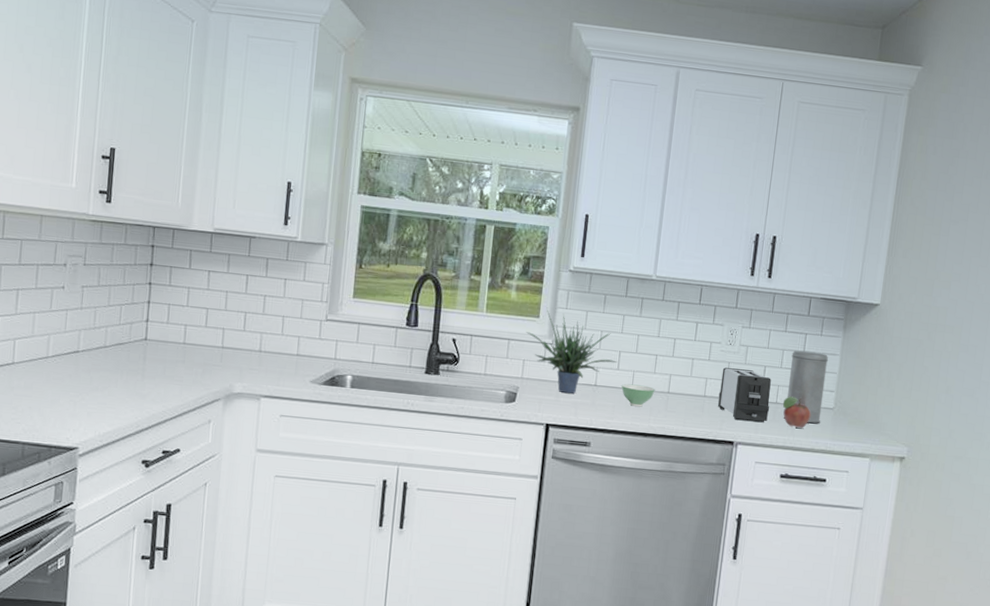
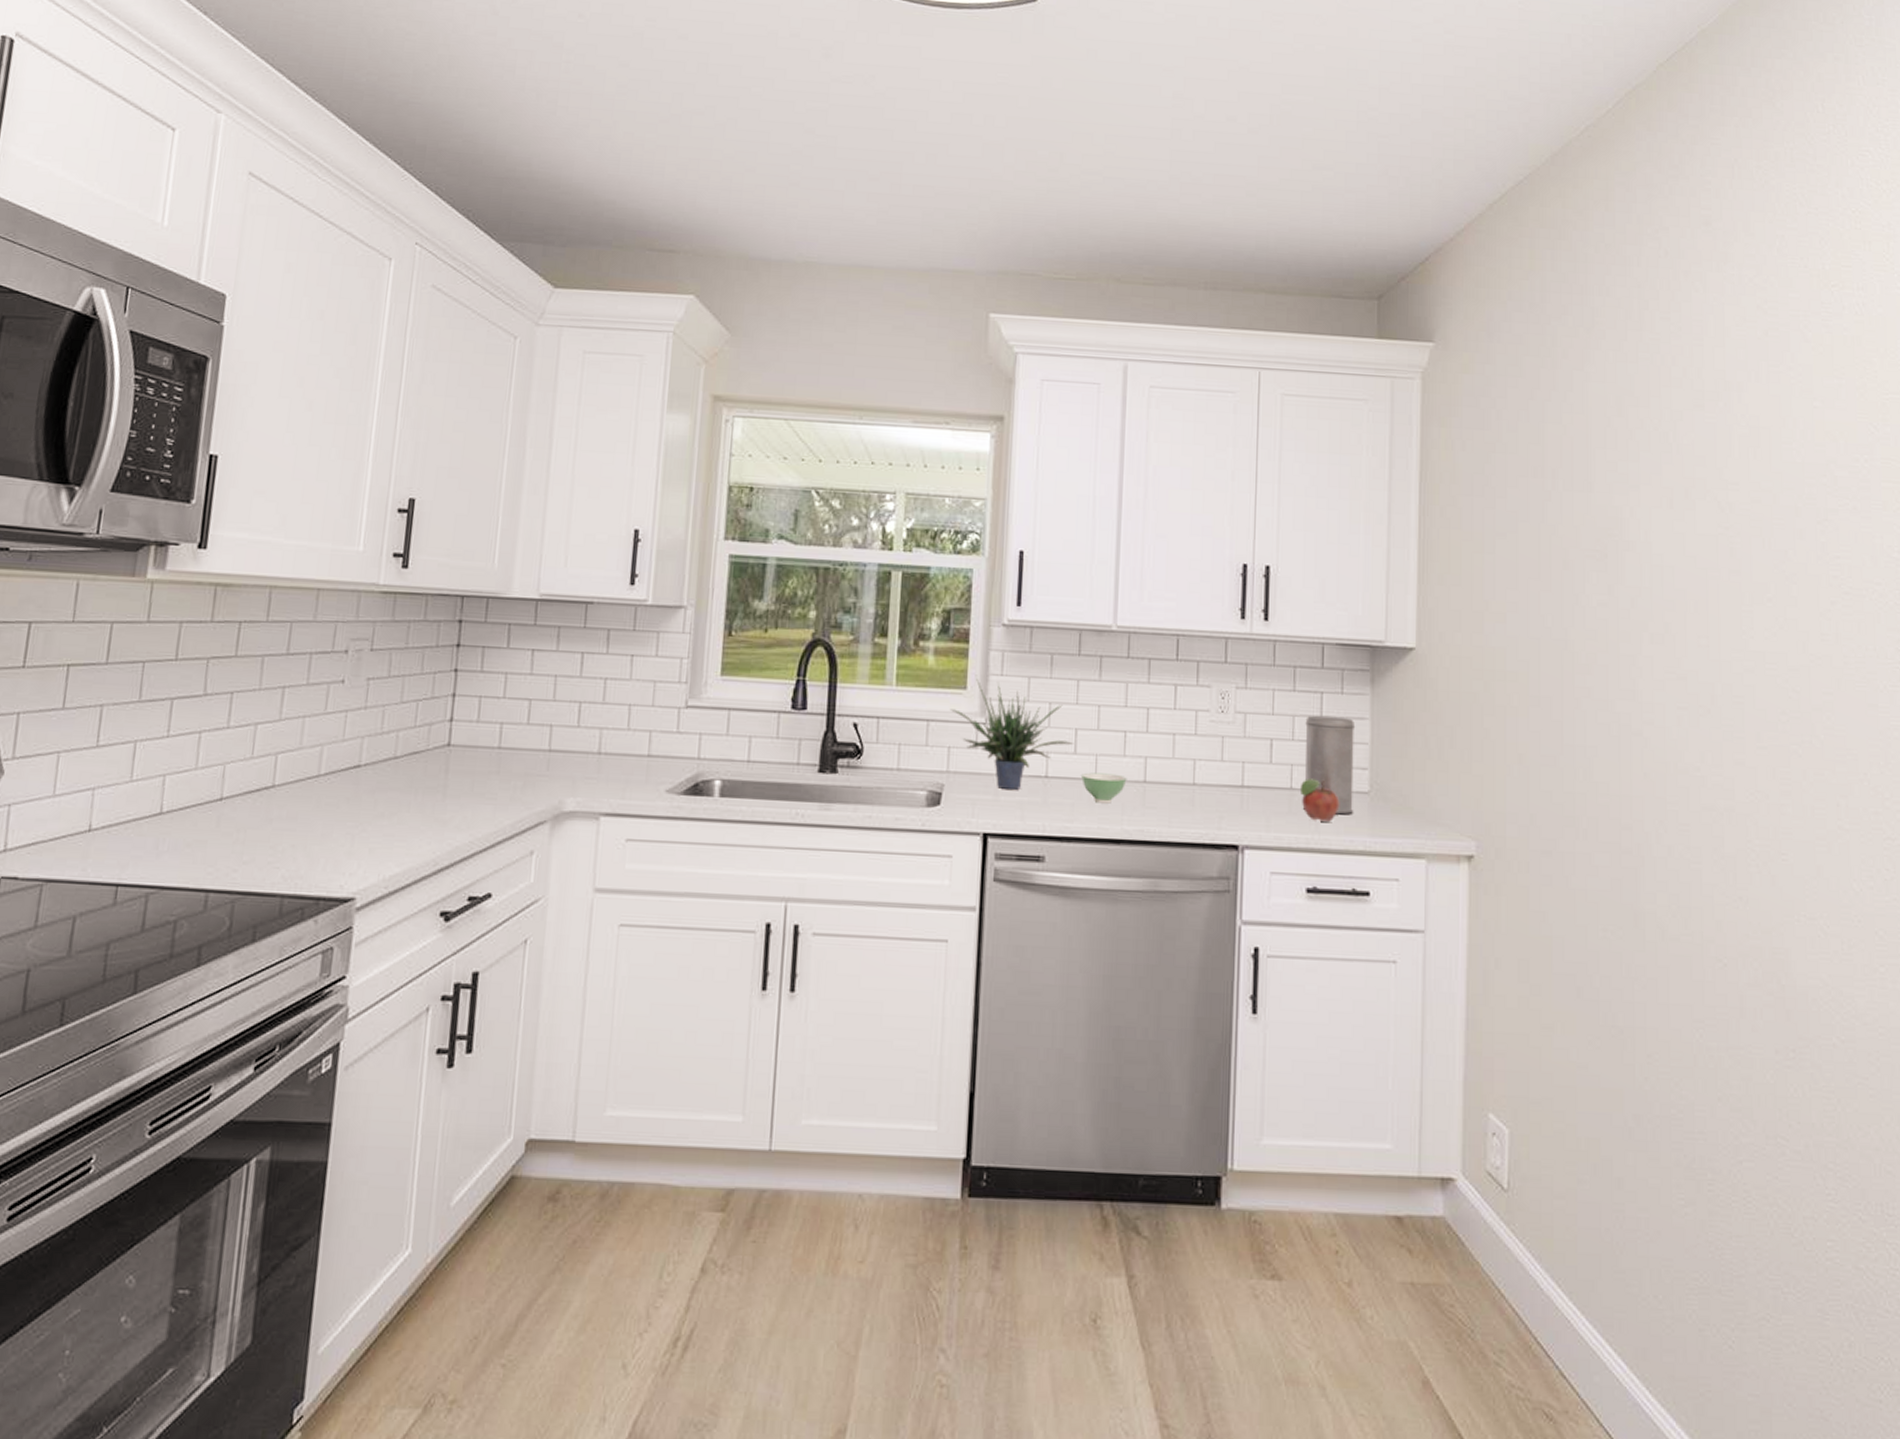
toaster: present [717,367,771,423] -> none [1212,743,1283,817]

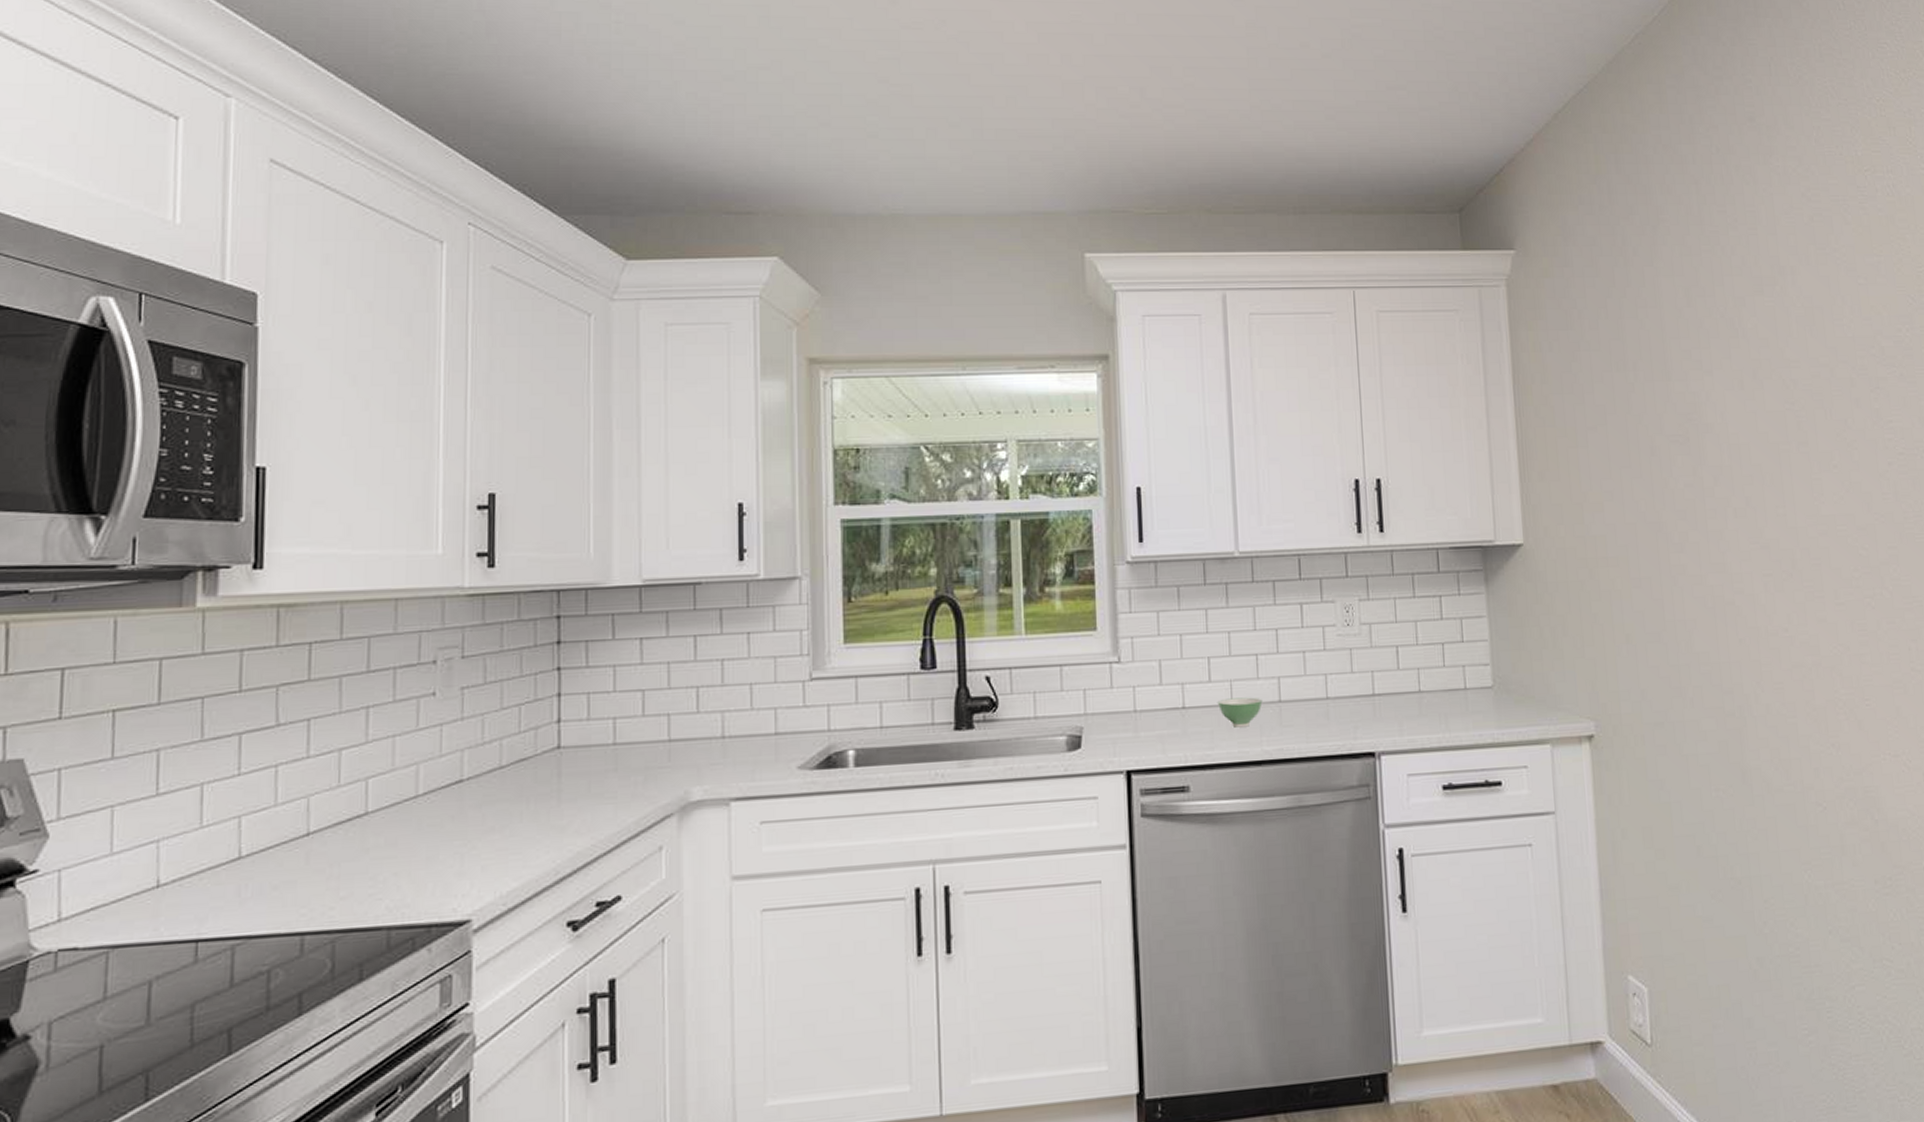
potted plant: present [951,675,1074,790] -> none [1083,615,1208,725]
fruit: present [1299,778,1340,822] -> none [1427,679,1467,720]
canister: present [1304,715,1356,815] -> none [1427,617,1479,712]

